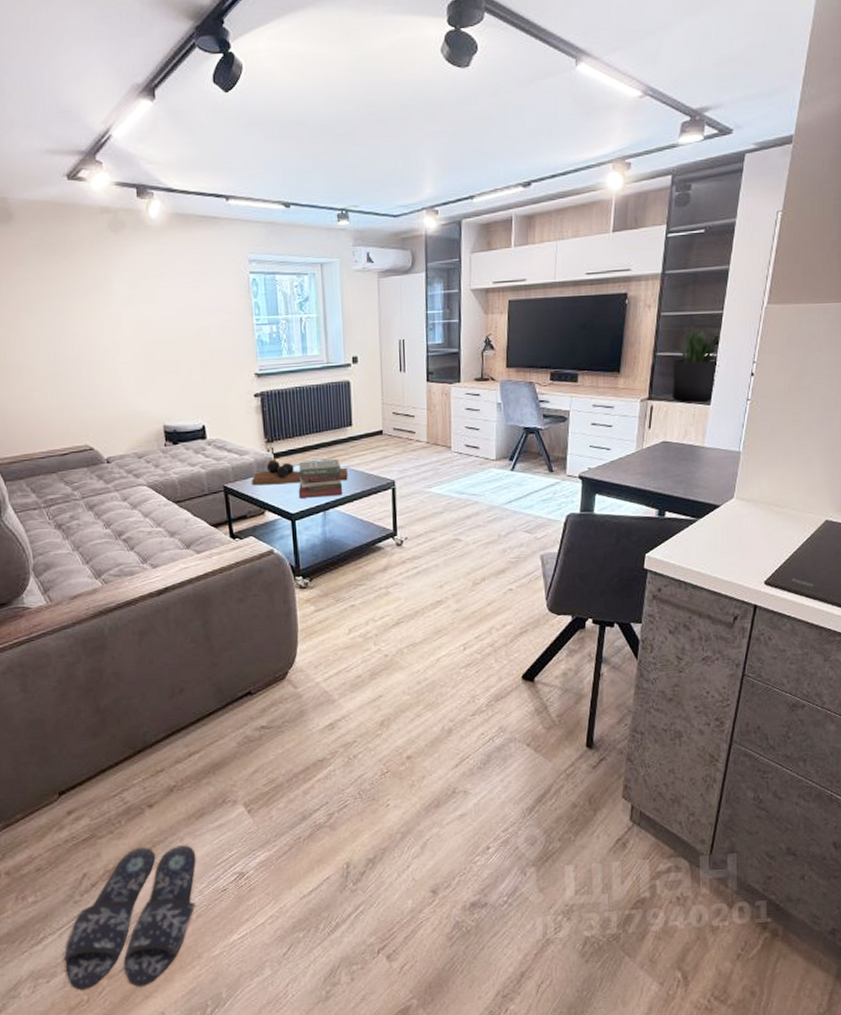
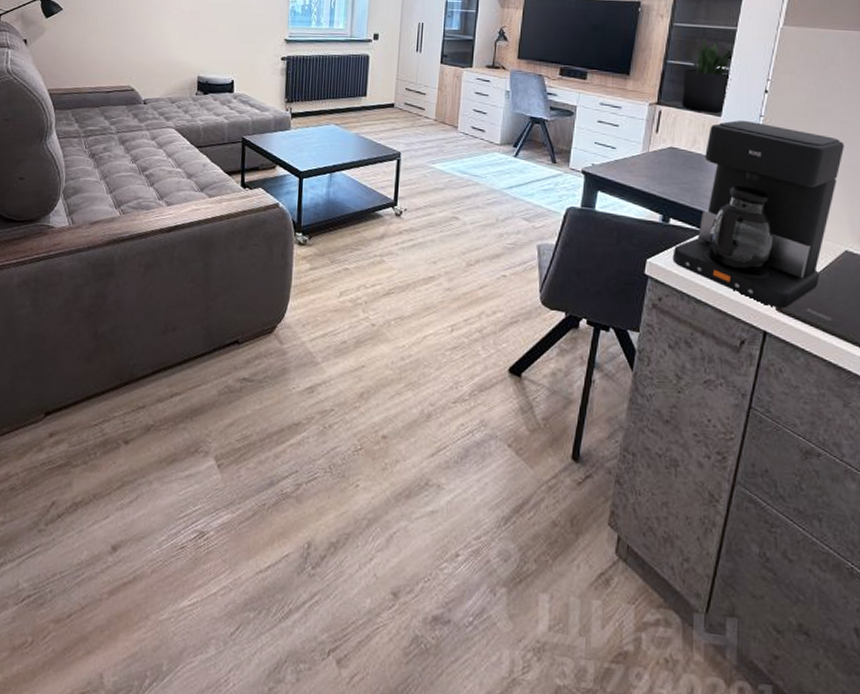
slippers: present [64,845,196,991] -> none [16,484,161,639]
decorative tray: present [252,459,348,486] -> none [268,118,357,147]
books: present [298,459,342,498] -> none [309,123,351,160]
coffee maker: none [669,405,825,582] -> present [672,120,844,308]

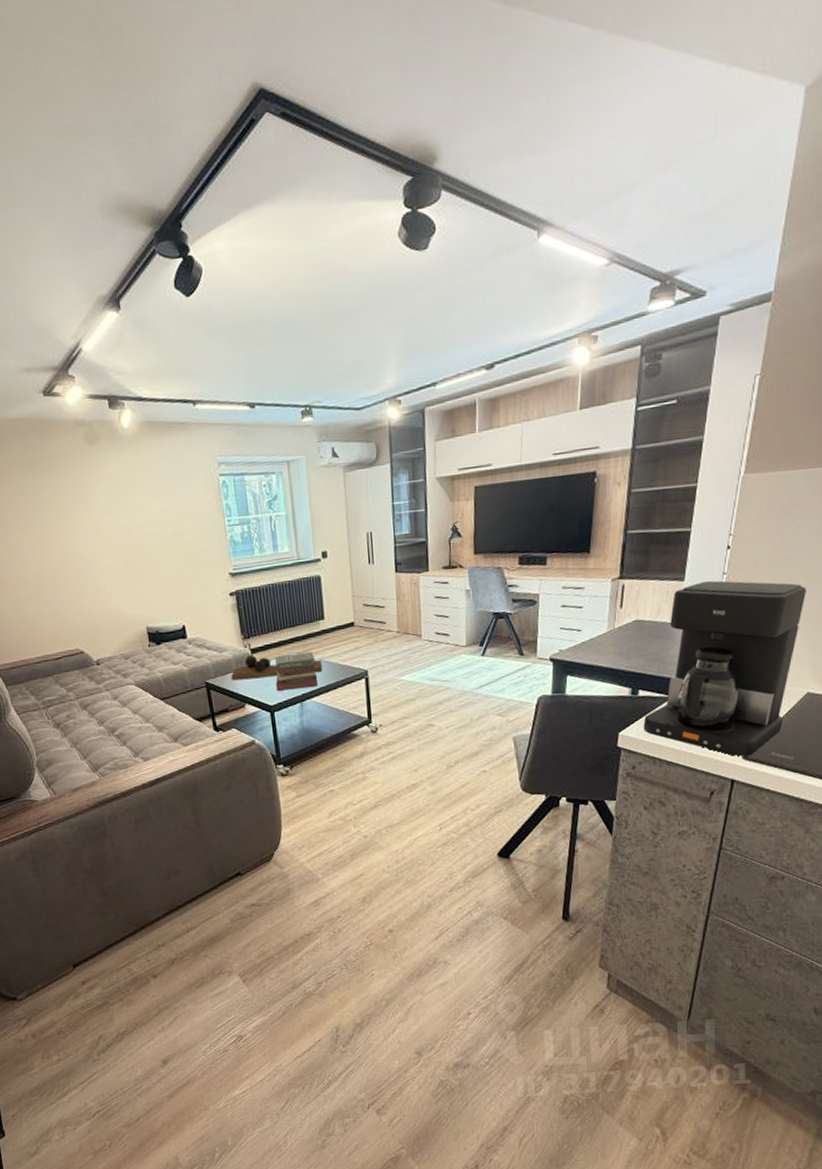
decorative tray: none [268,118,357,147] -> present [231,654,323,681]
books: none [309,123,351,160] -> present [275,652,317,691]
planter: present [682,36,733,113] -> none [645,499,694,579]

